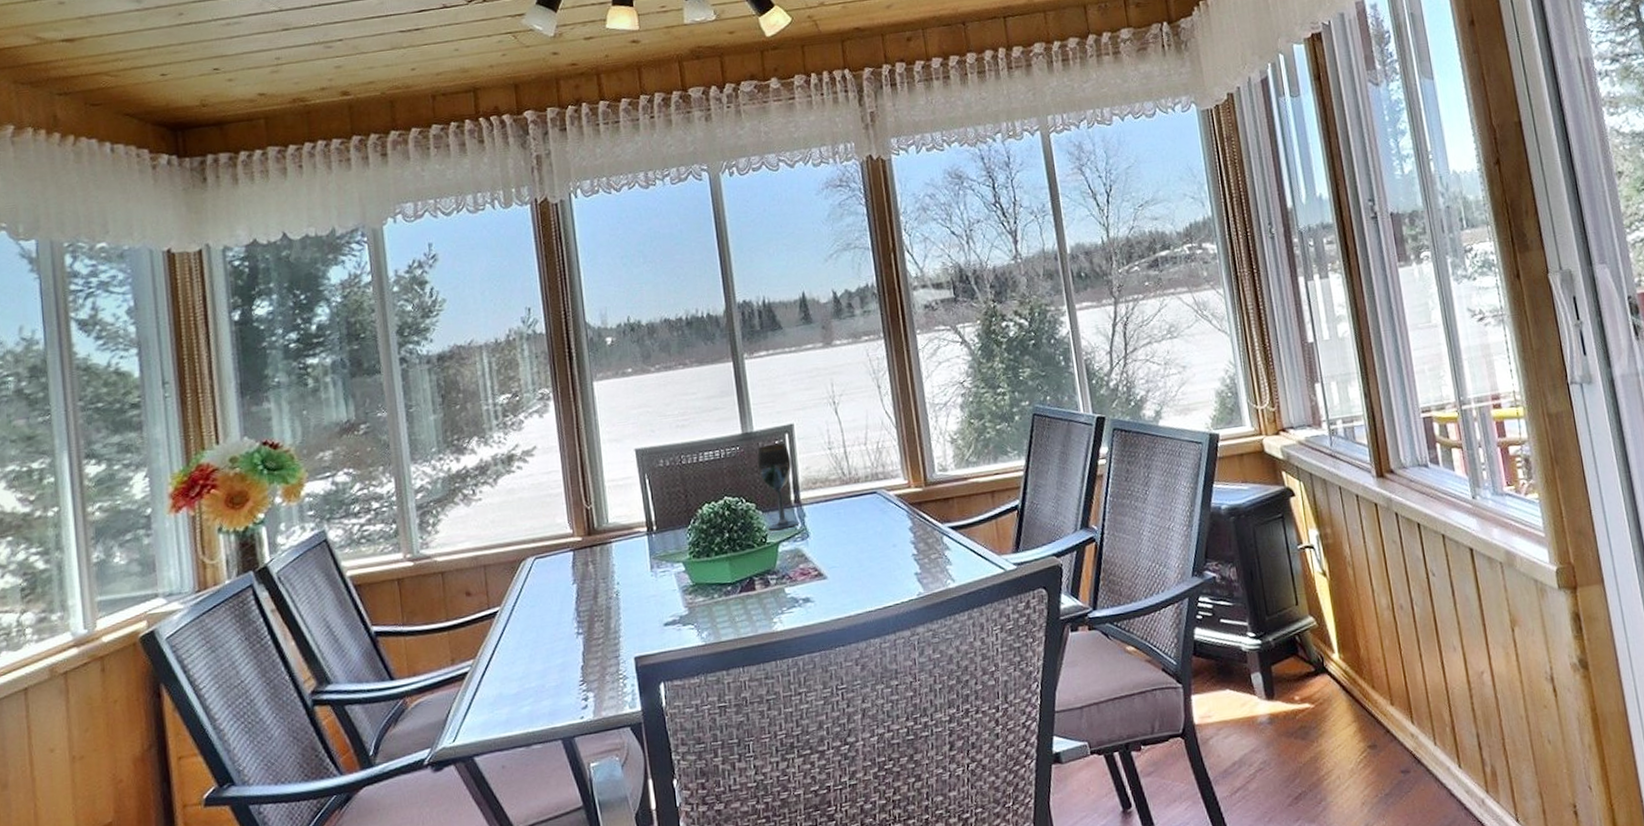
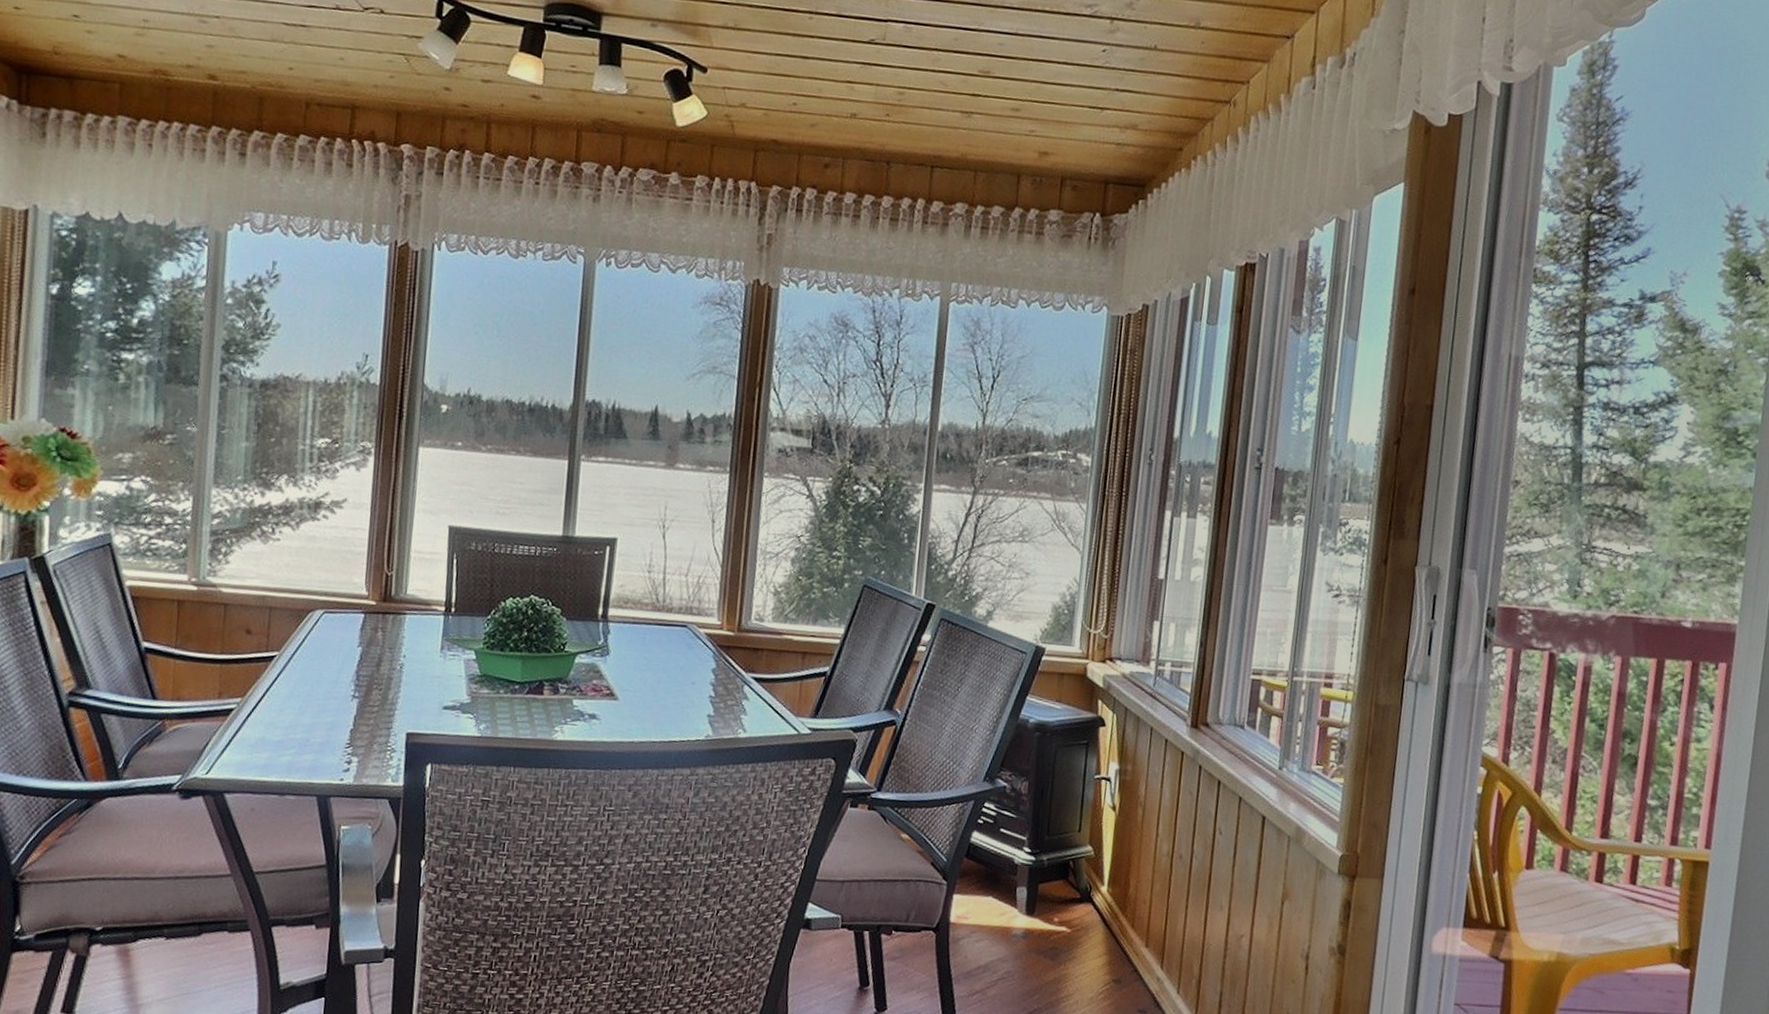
wine glass: present [756,442,800,530] -> none [568,553,608,641]

